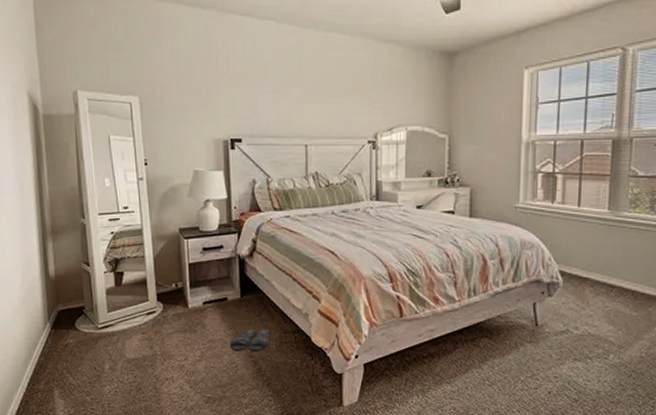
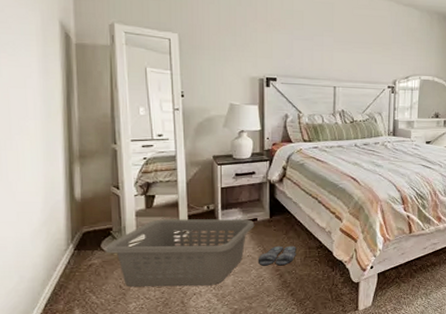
laundry basket: none [79,298,225,370] -> present [105,219,255,287]

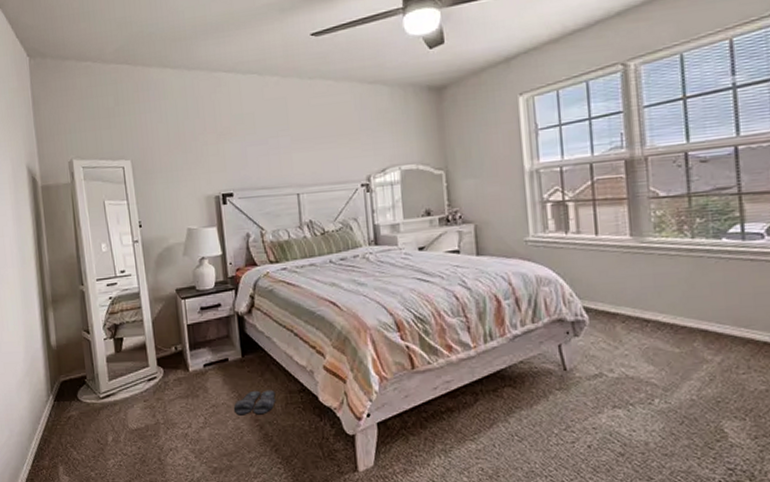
laundry basket: present [105,219,255,287] -> none [81,360,227,441]

